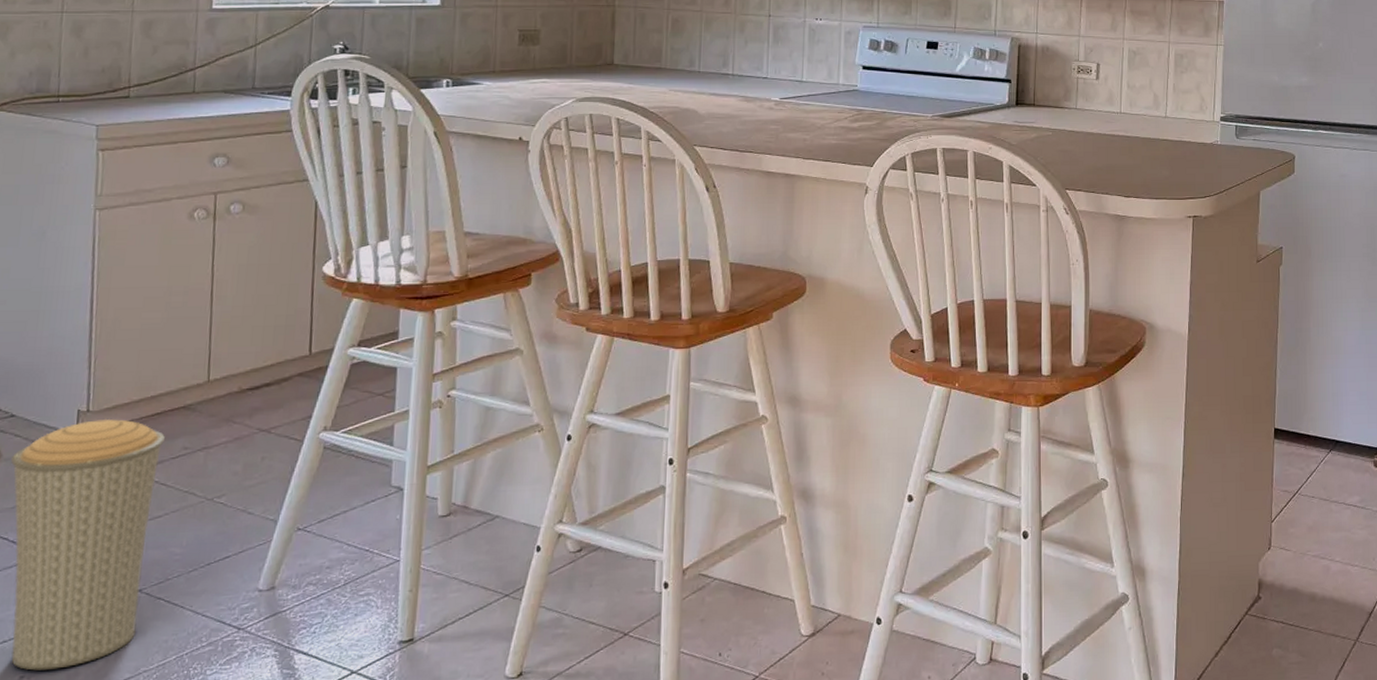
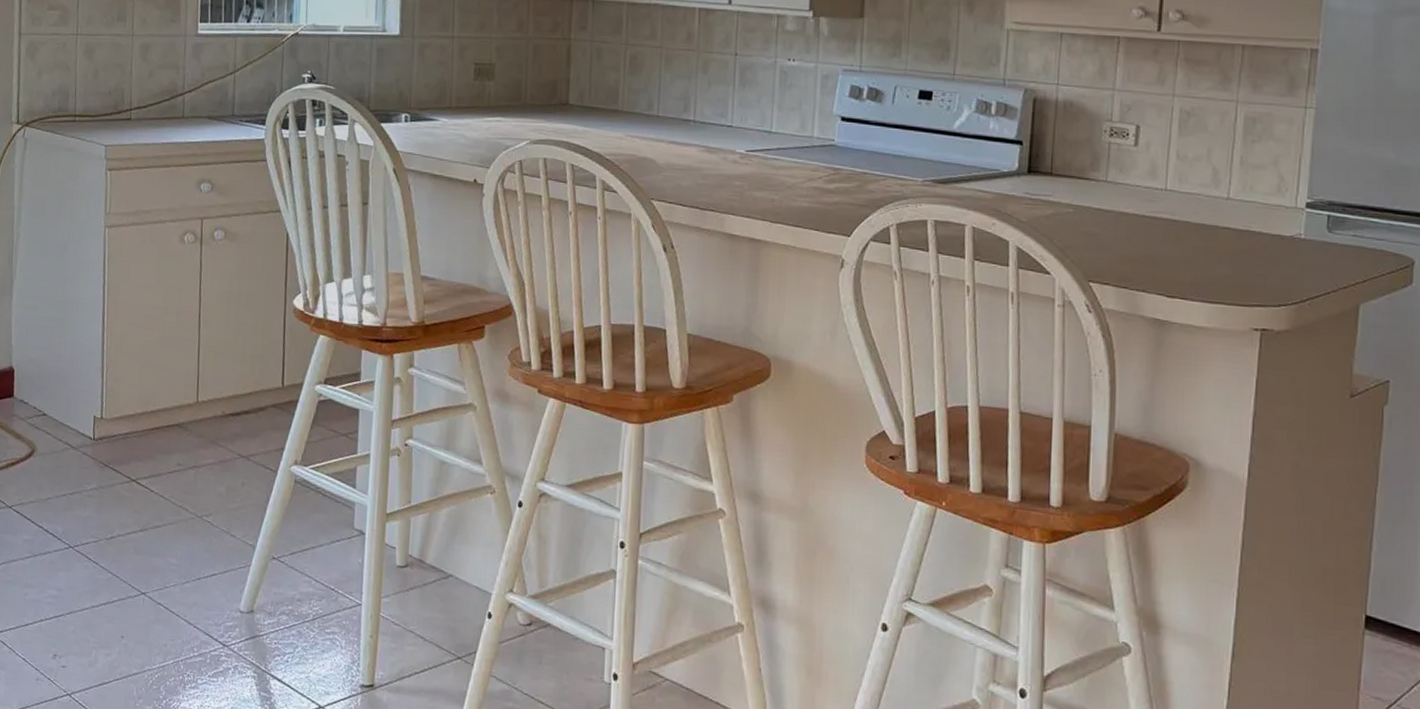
trash can: present [11,418,165,671] -> none [44,427,163,654]

